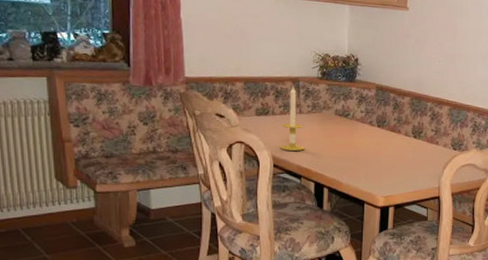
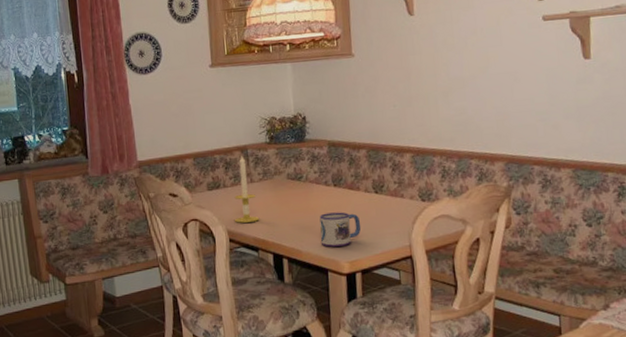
mug: none [361,150,399,182] -> present [319,212,361,247]

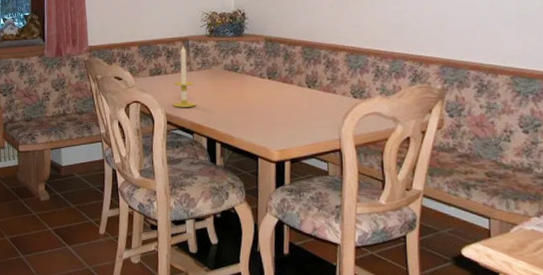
mug: present [319,212,361,247] -> none [253,103,293,135]

